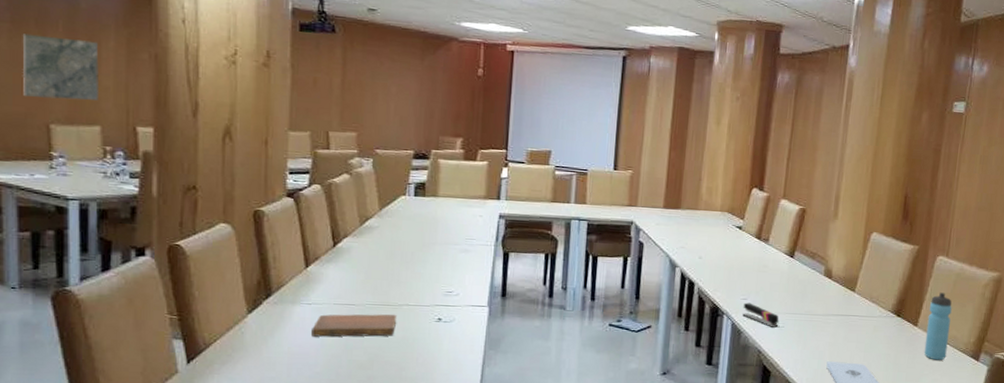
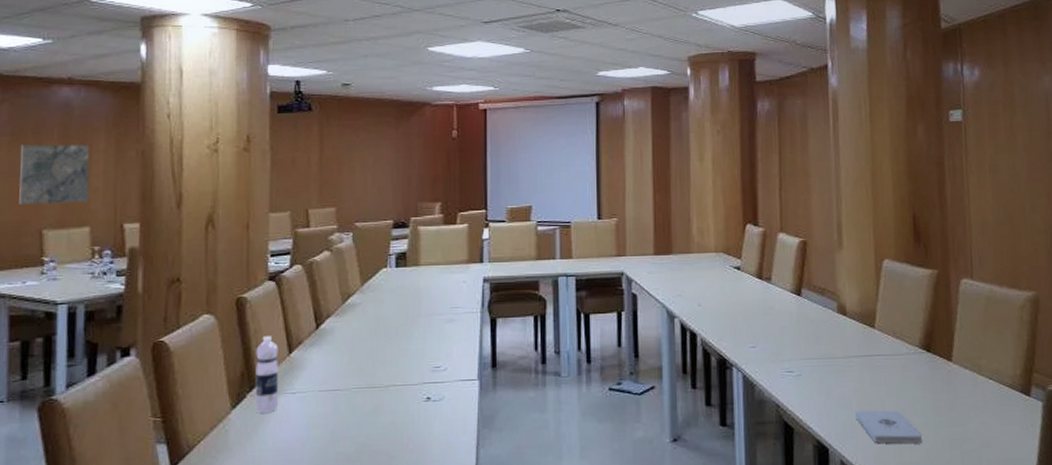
water bottle: none [271,249,295,320] -> present [255,336,279,413]
notebook: present [311,314,396,337] -> none [297,396,383,429]
stapler: present [742,302,779,328] -> none [753,350,795,377]
water bottle: present [924,292,952,361] -> none [961,320,992,400]

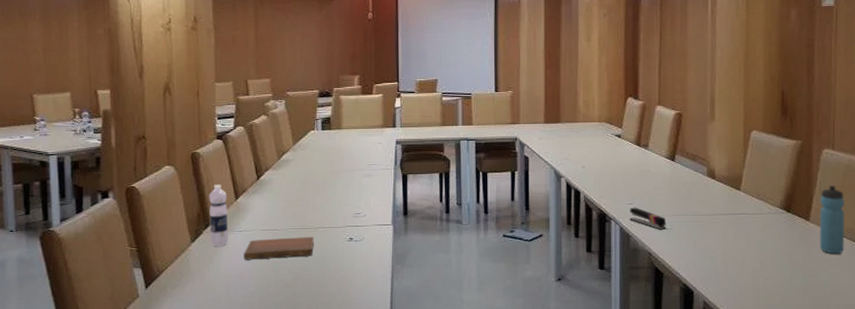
map: present [19,144,90,204] -> none [10,23,68,73]
notebook: none [297,396,383,429] -> present [244,236,314,260]
stapler: none [753,350,795,377] -> present [629,207,667,230]
notepad: present [855,410,923,444] -> none [719,260,778,290]
water bottle: none [961,320,992,400] -> present [819,185,844,254]

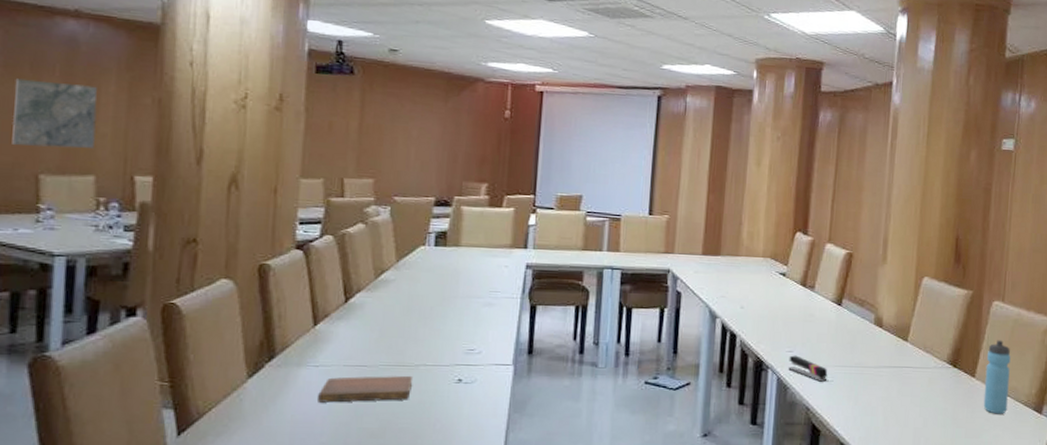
map: none [10,23,68,73] -> present [12,78,98,149]
water bottle: present [209,185,229,247] -> none [274,306,303,385]

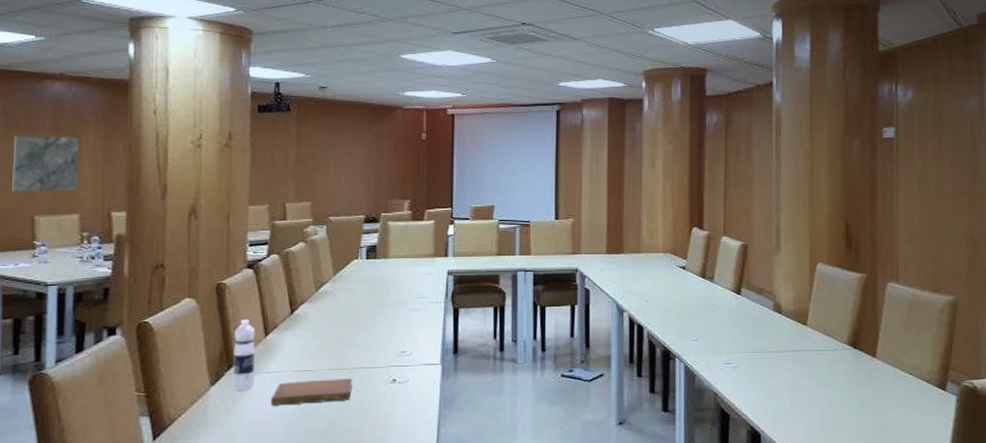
water bottle: none [274,306,303,385] -> present [232,320,255,391]
stapler: present [788,355,828,382] -> none [694,344,733,368]
water bottle: present [983,340,1011,414] -> none [886,320,911,393]

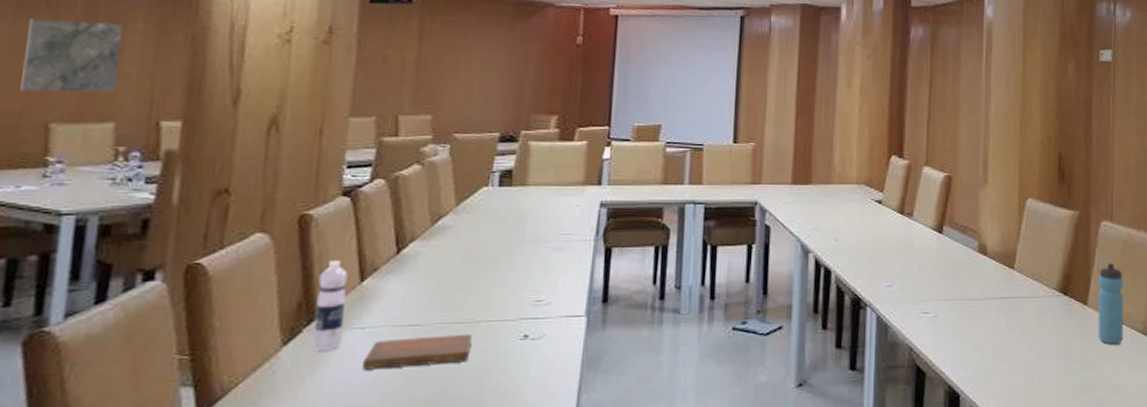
water bottle: none [886,320,911,393] -> present [1098,263,1123,345]

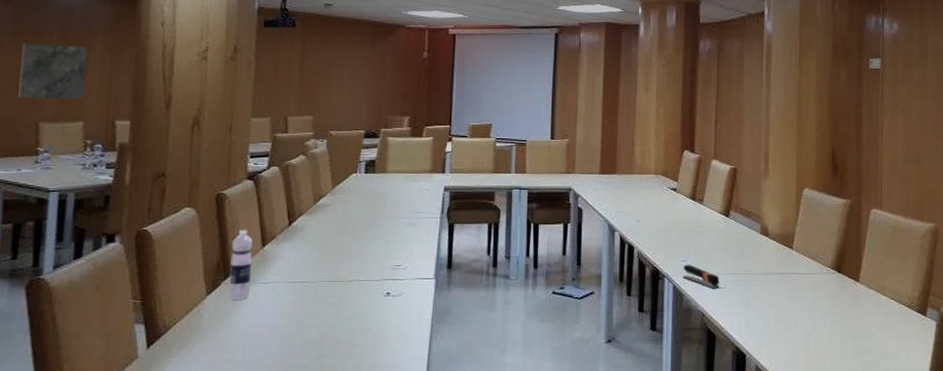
notebook: present [363,333,472,370] -> none [266,290,347,316]
stapler: none [888,290,931,318] -> present [683,264,720,289]
water bottle: present [1098,263,1123,345] -> none [869,246,892,317]

